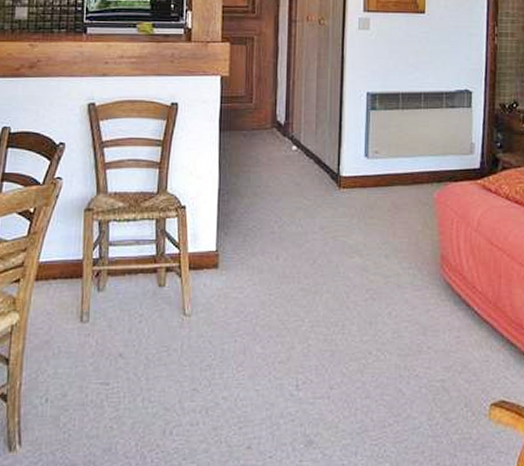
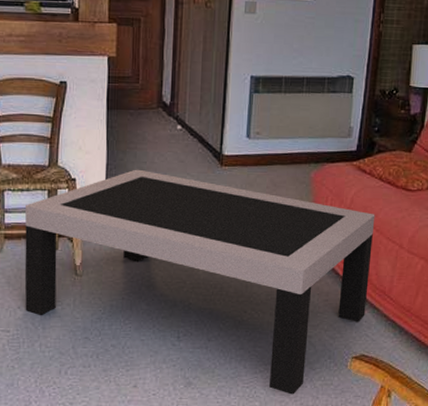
coffee table: none [127,194,505,453] -> present [24,169,375,395]

